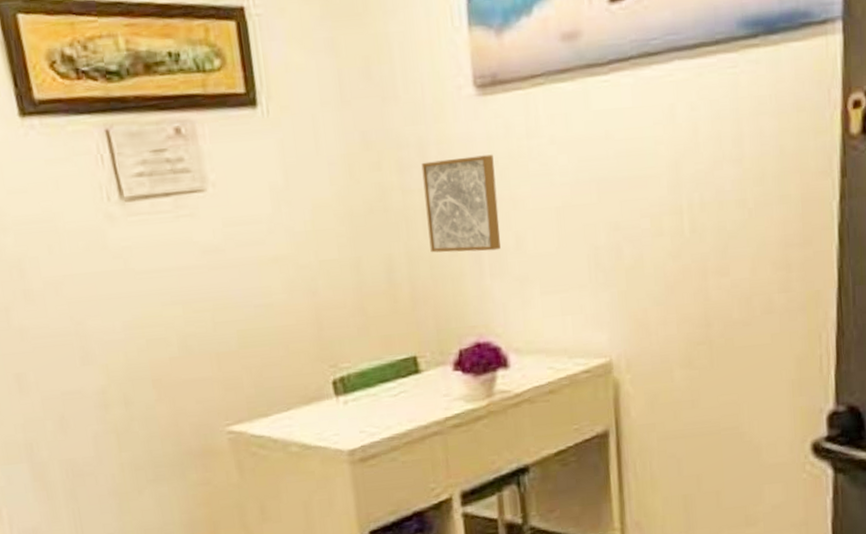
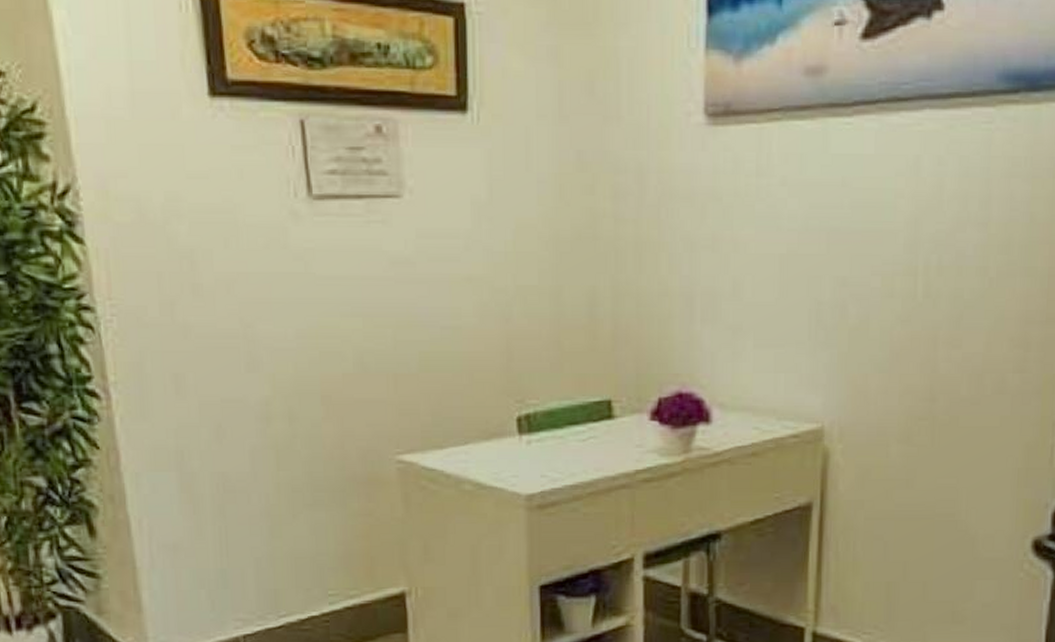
wall art: present [421,154,501,253] -> none [639,190,718,294]

